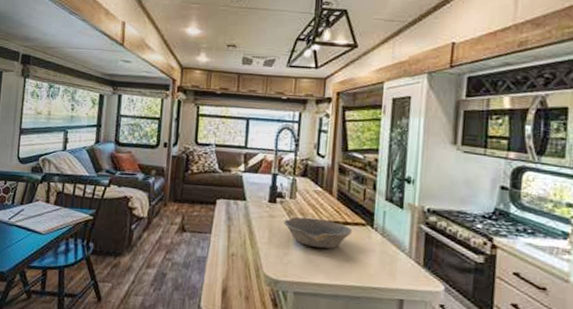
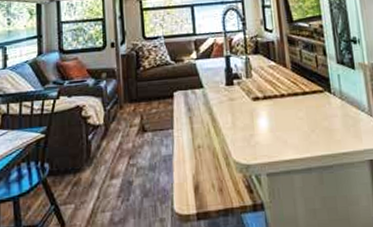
bowl: present [284,217,353,249] -> none [244,93,312,123]

